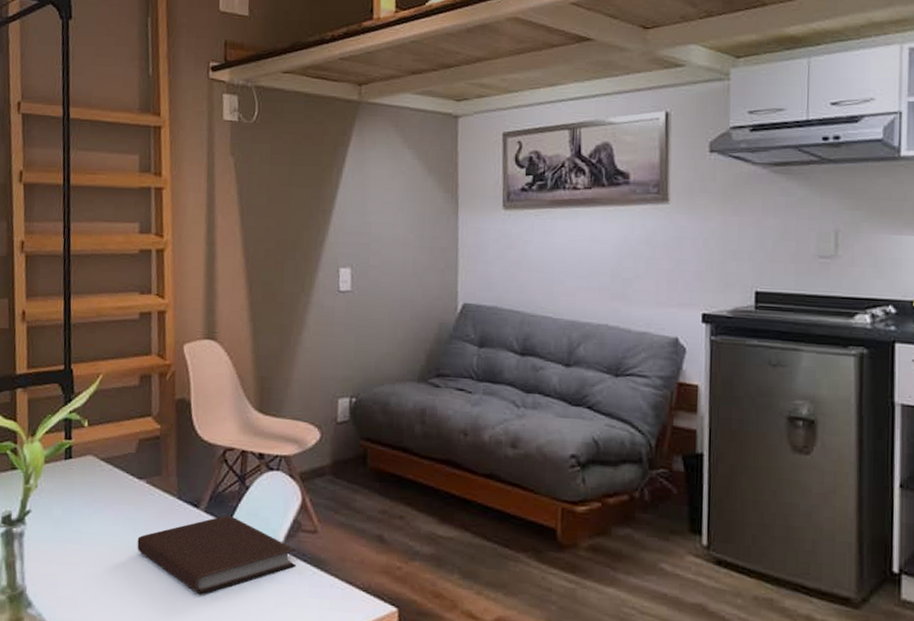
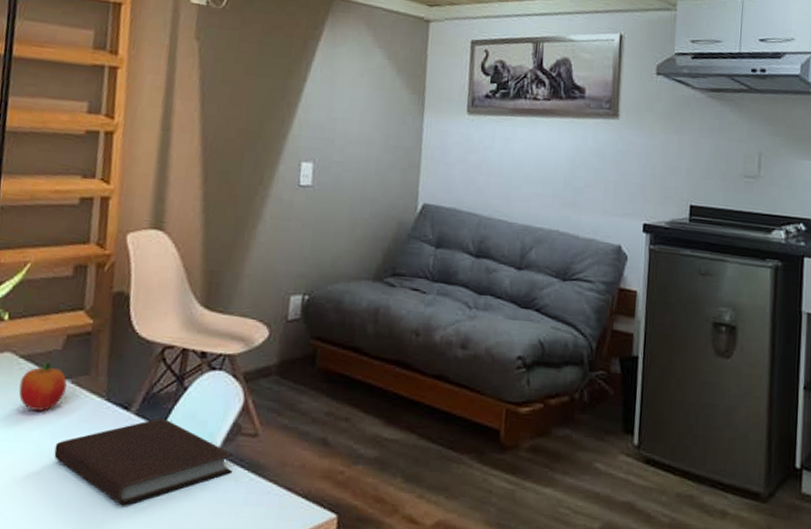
fruit: none [102,464,143,508] -> present [18,362,67,411]

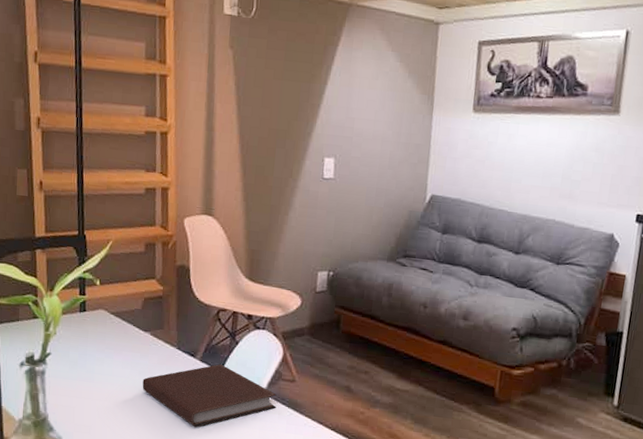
fruit: present [18,362,67,411] -> none [112,318,147,355]

